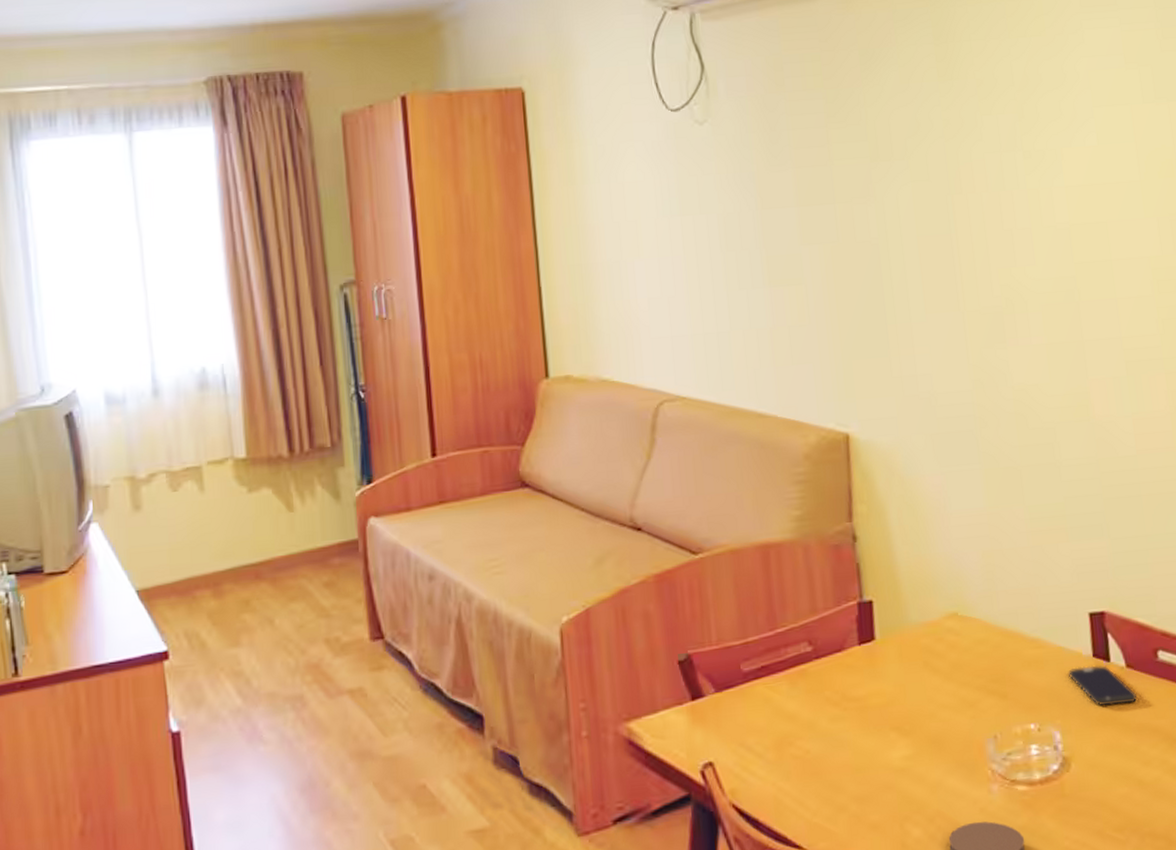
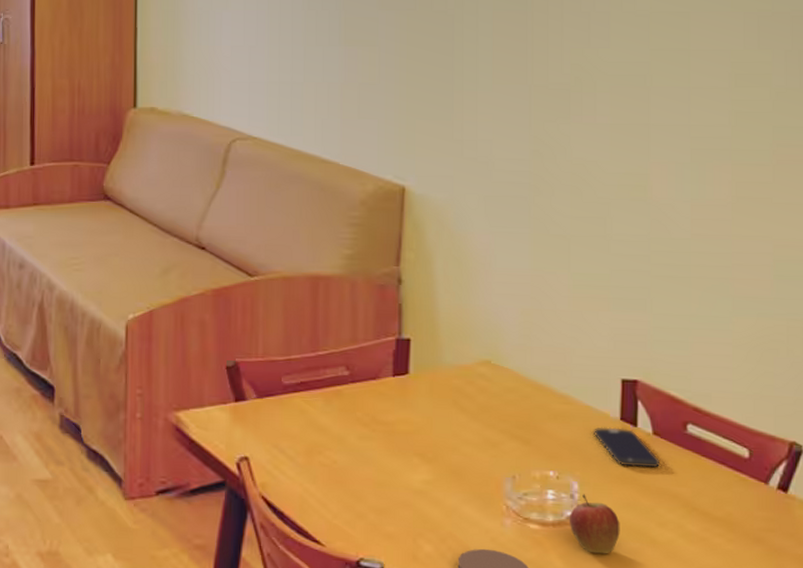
fruit: none [1055,743,1108,807] -> present [569,494,620,554]

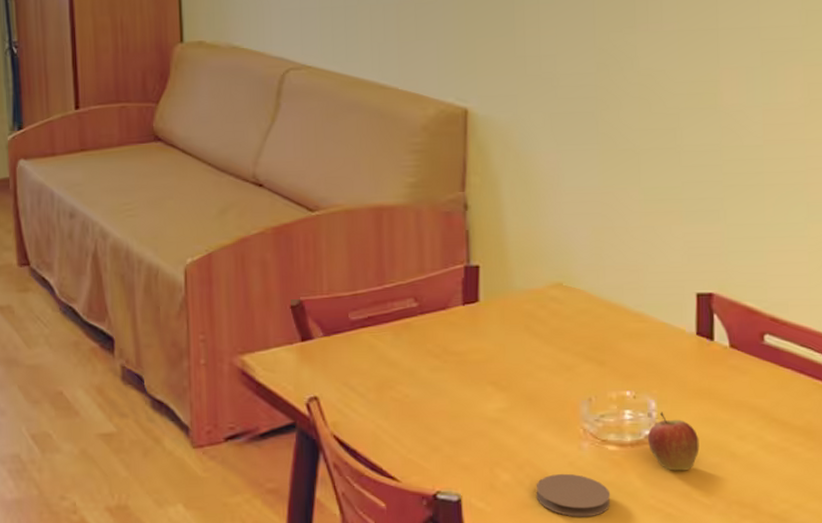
smartphone: present [594,427,659,467] -> none [670,343,737,380]

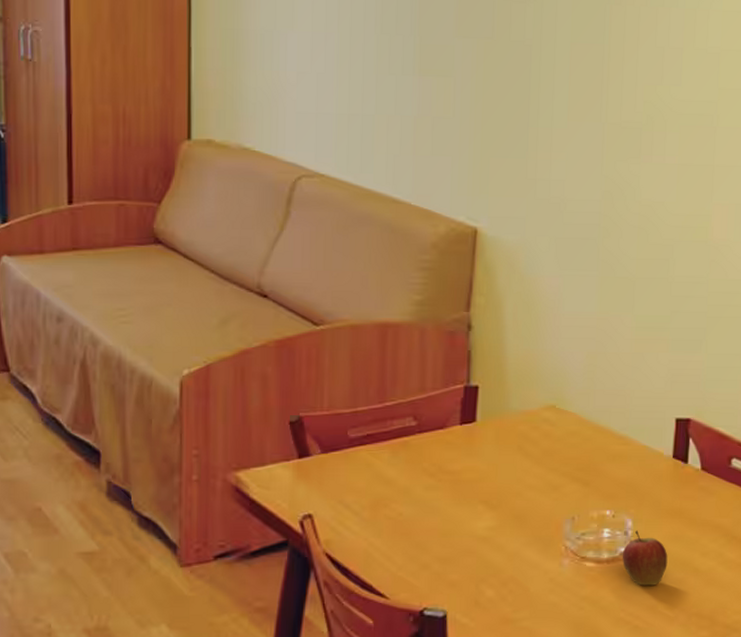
coaster: present [536,473,611,517] -> none [517,589,586,631]

